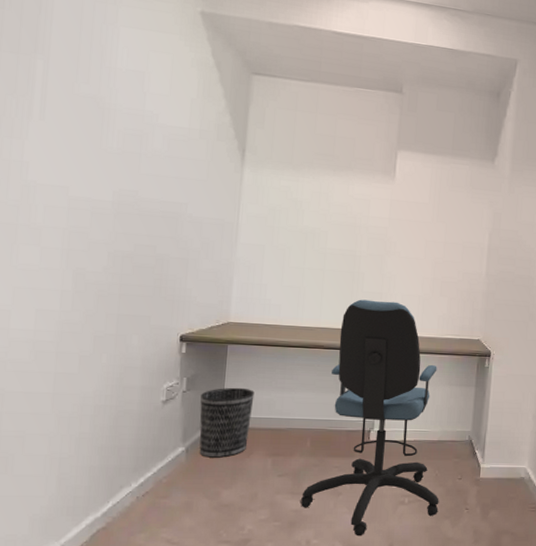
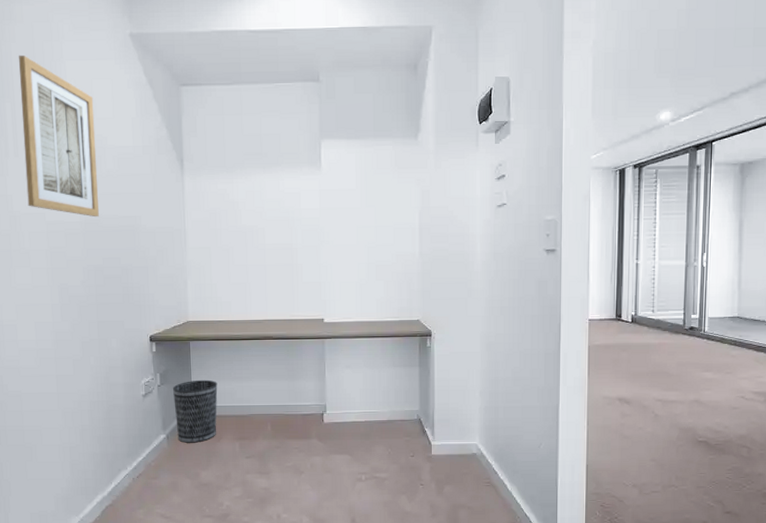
wall art: none [48,10,148,199] -> present [19,55,99,218]
office chair: present [300,299,439,536] -> none [267,289,394,511]

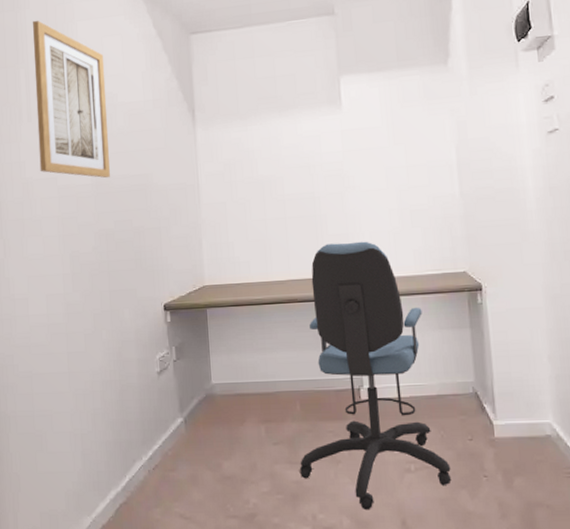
wastebasket: present [173,379,218,443] -> none [190,352,239,427]
office chair: none [267,289,394,511] -> present [299,241,452,510]

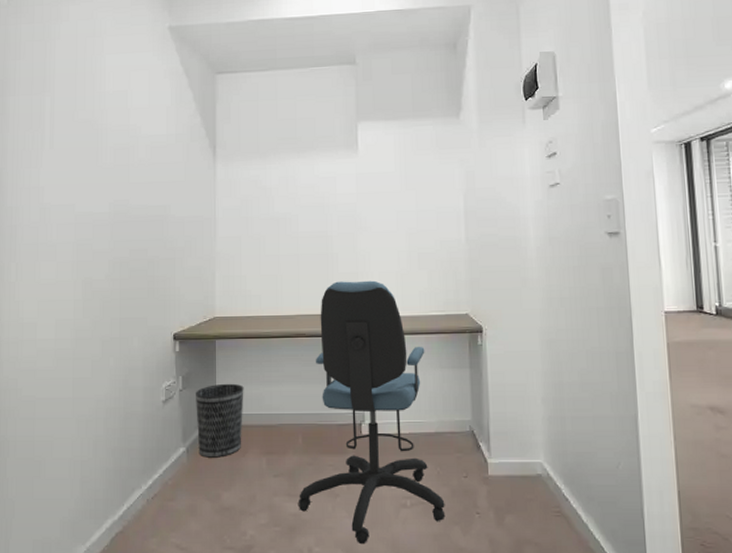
wall art: present [33,20,110,178] -> none [58,51,130,208]
wastebasket: none [190,352,239,427] -> present [196,383,244,458]

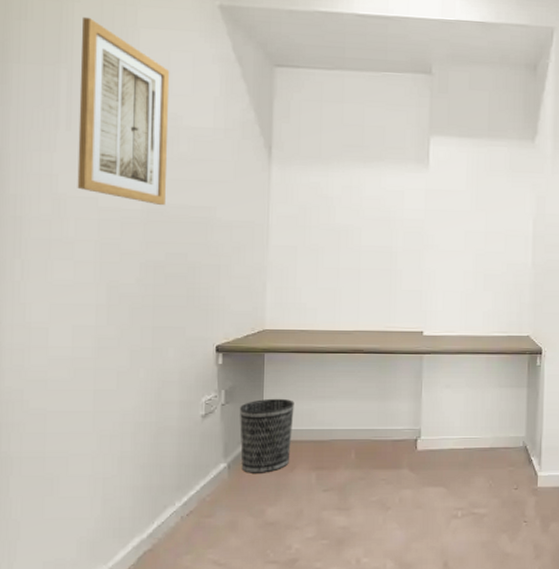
wall art: none [58,51,130,208] -> present [77,16,170,206]
office chair: present [298,280,446,545] -> none [347,298,495,554]

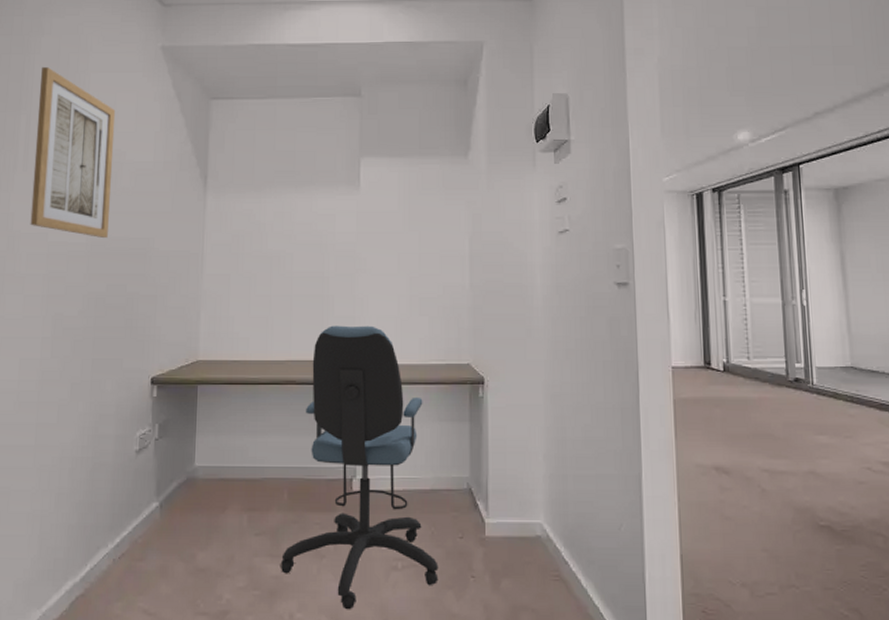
wastebasket: present [240,398,295,473] -> none [172,432,227,514]
office chair: none [347,298,495,554] -> present [280,325,439,610]

